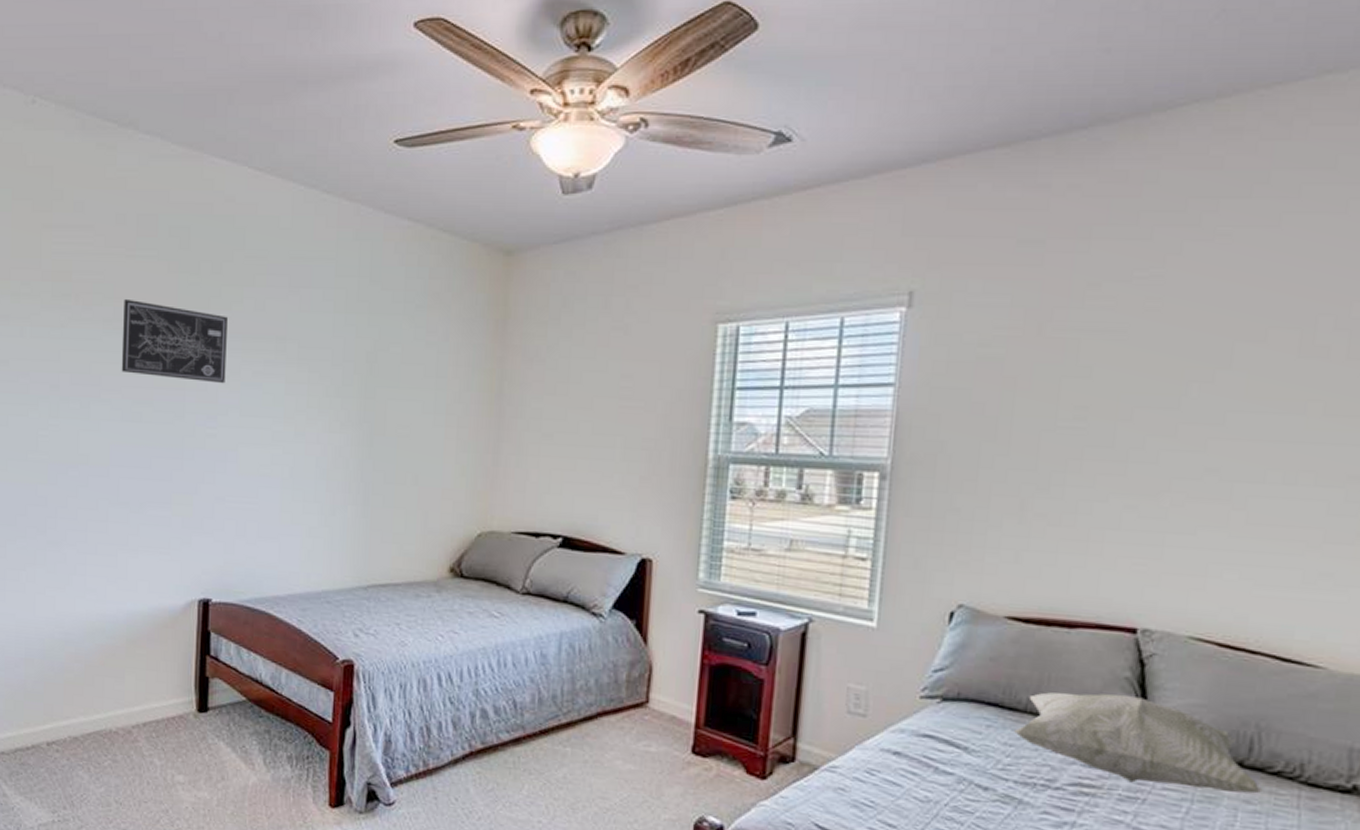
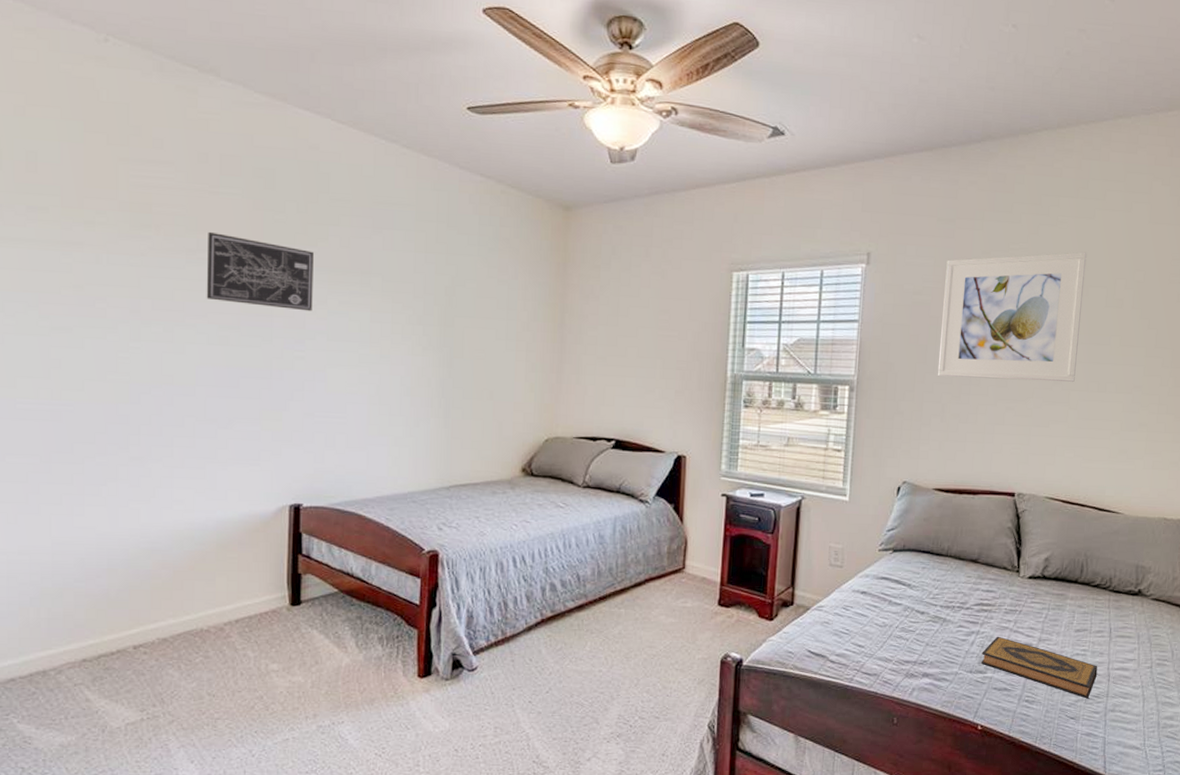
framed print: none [1013,277,1266,469] -> present [937,252,1087,382]
decorative pillow: present [1014,692,1263,794] -> none [940,539,1089,601]

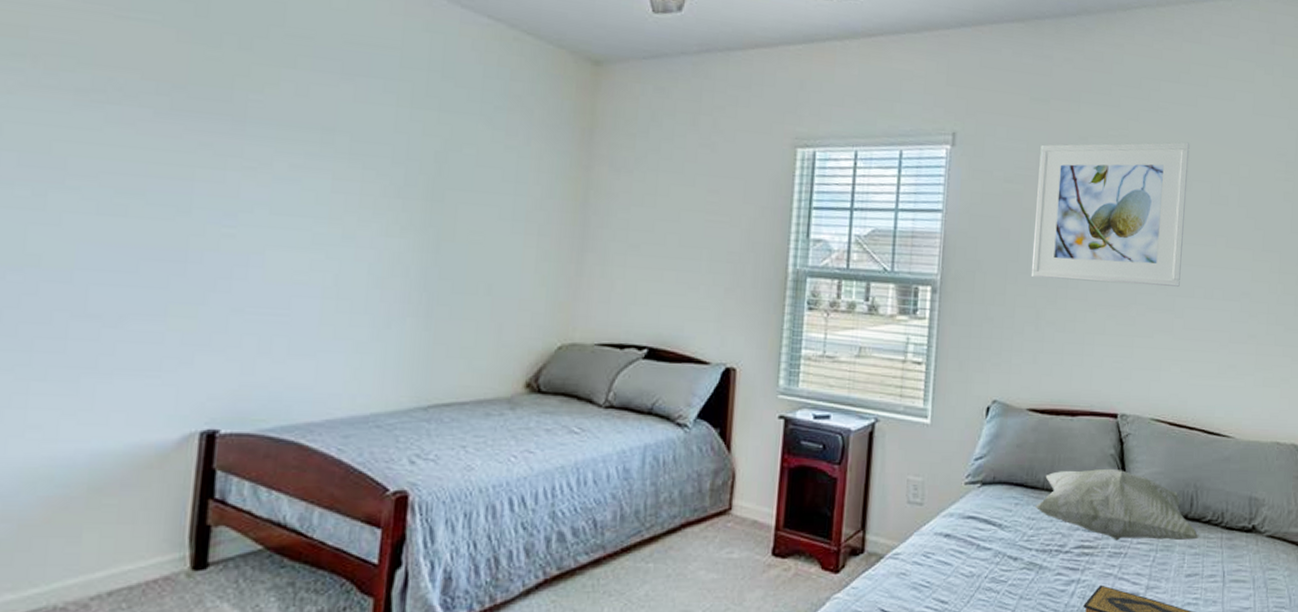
wall art: present [206,231,314,312] -> none [99,66,258,176]
decorative pillow: none [940,539,1089,601] -> present [1035,468,1200,541]

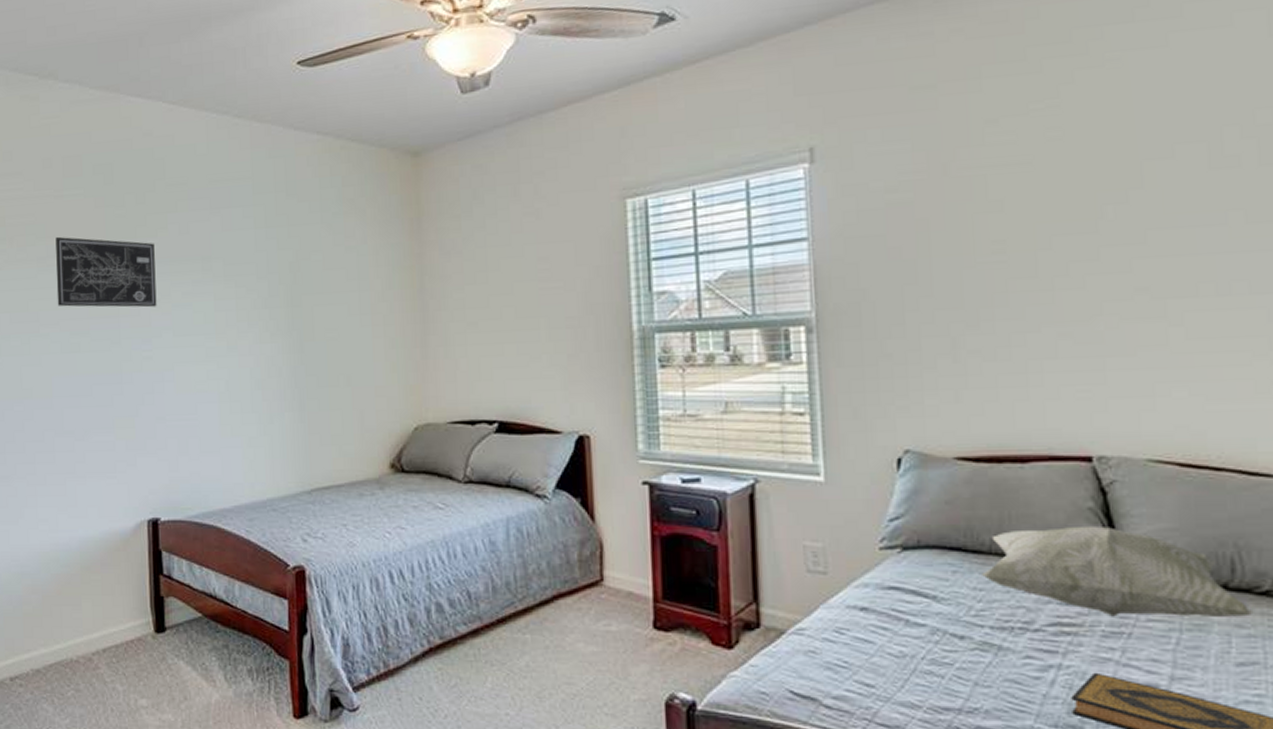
wall art: none [99,66,258,176] -> present [55,236,157,308]
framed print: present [1031,142,1190,287] -> none [931,95,1172,299]

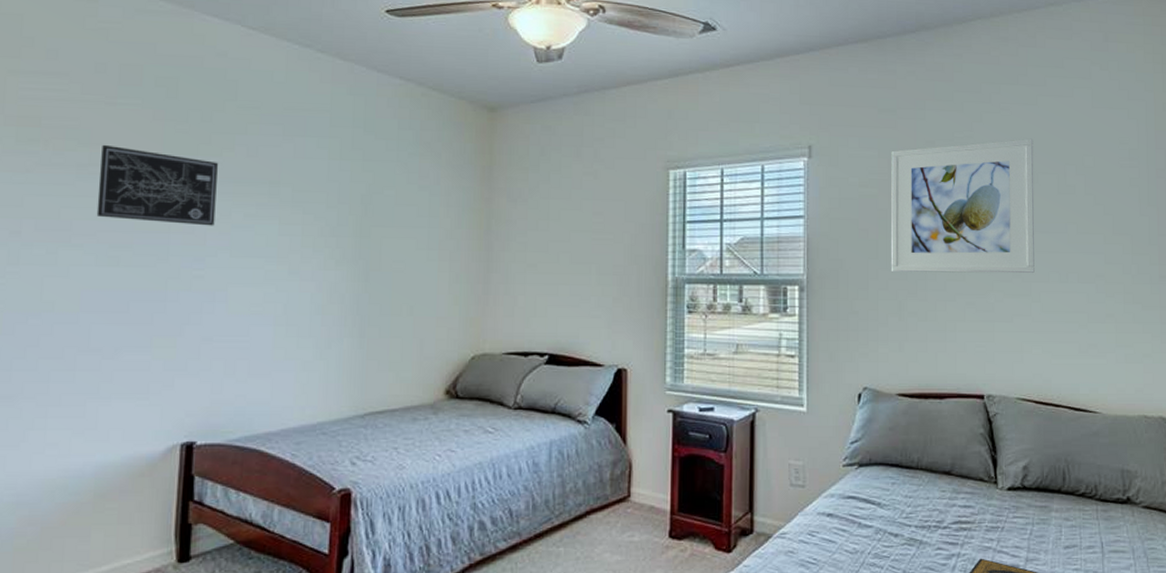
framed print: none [931,95,1172,299] -> present [890,138,1035,274]
decorative pillow: present [982,525,1254,617] -> none [911,447,1075,515]

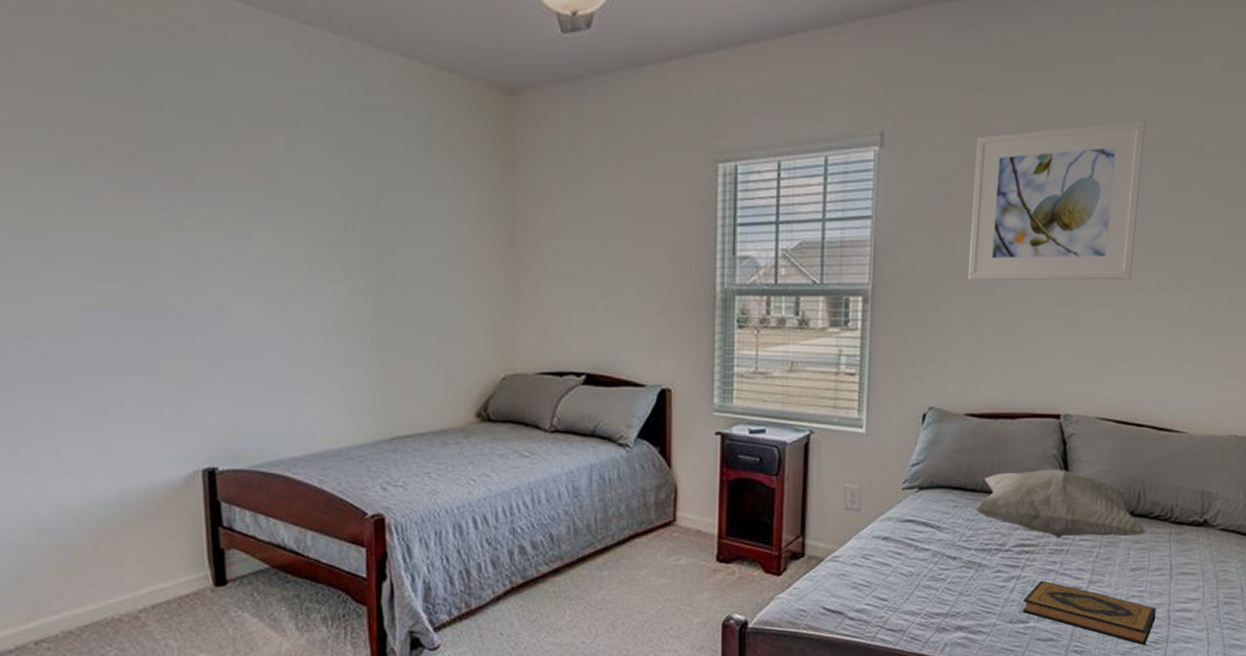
wall art: present [96,144,218,226] -> none [69,140,208,235]
decorative pillow: none [911,447,1075,515] -> present [974,469,1147,538]

